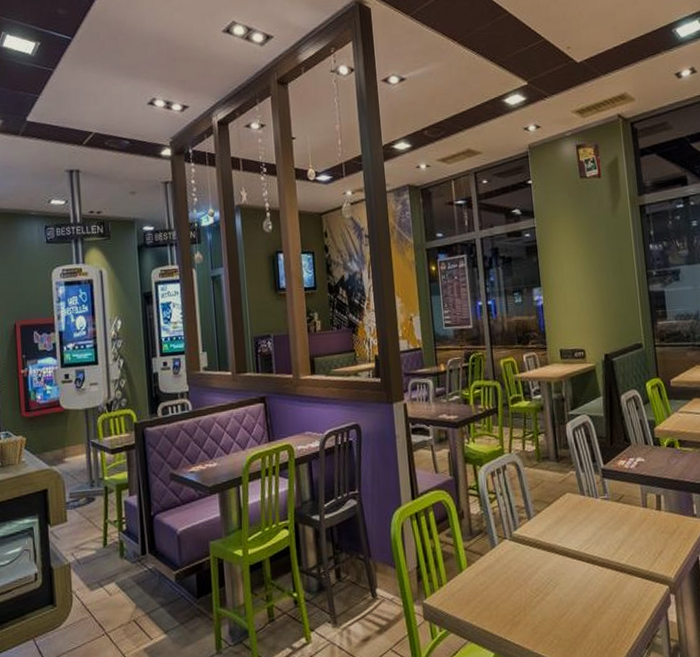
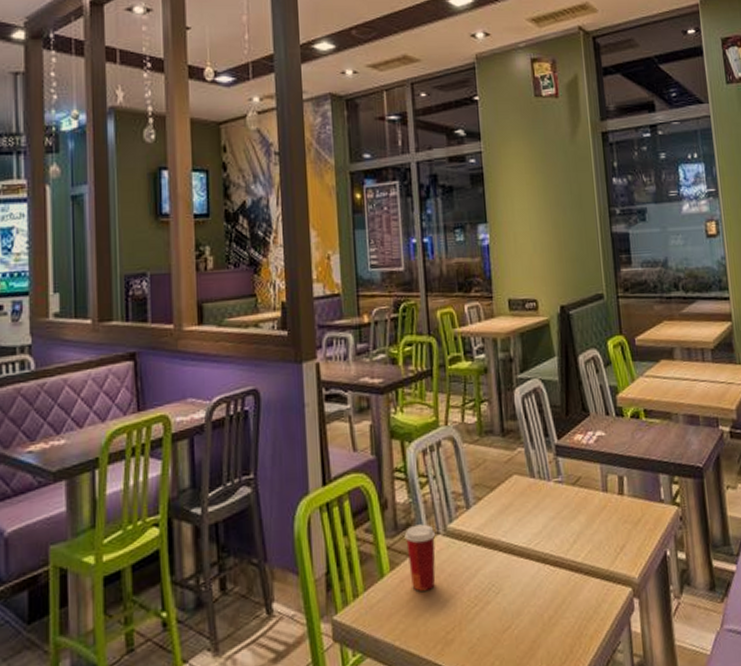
paper cup: none [478,531,504,583] -> present [404,524,436,591]

